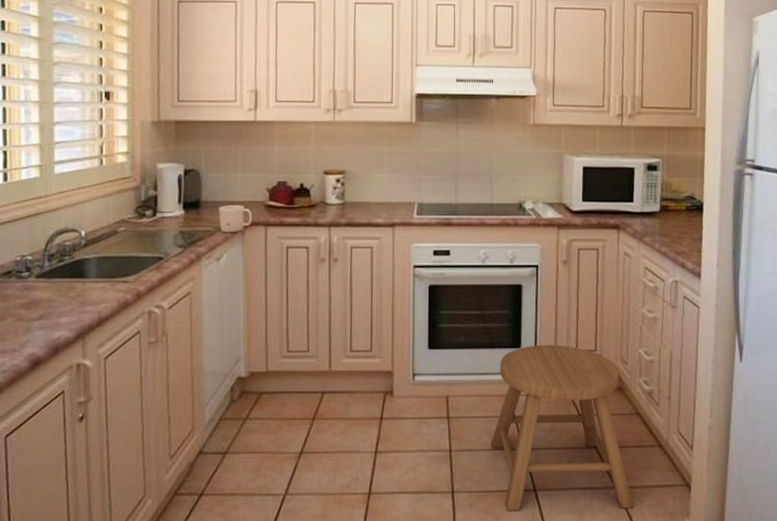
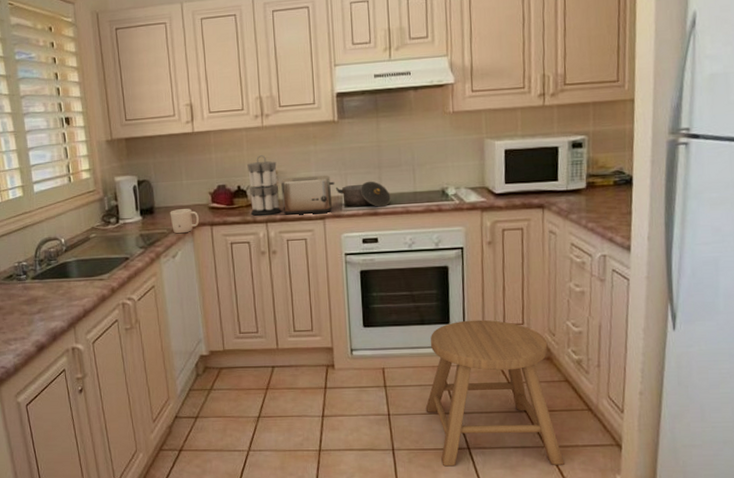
spice rack: none [313,152,346,218] -> present [247,155,281,216]
toaster: none [349,178,408,221] -> present [281,175,335,216]
cooking pot: none [408,189,466,217] -> present [335,181,391,207]

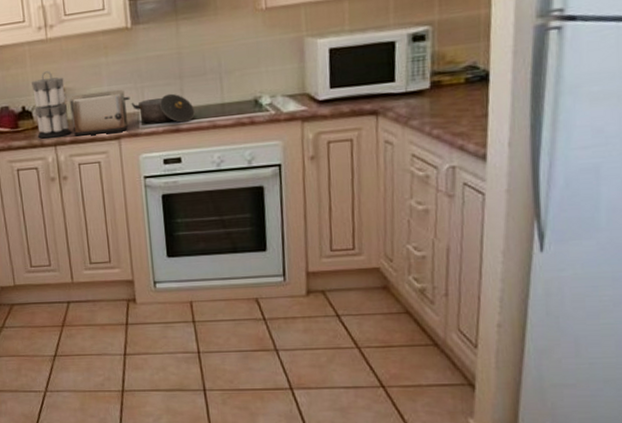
stool: present [425,319,565,467] -> none [240,245,405,409]

